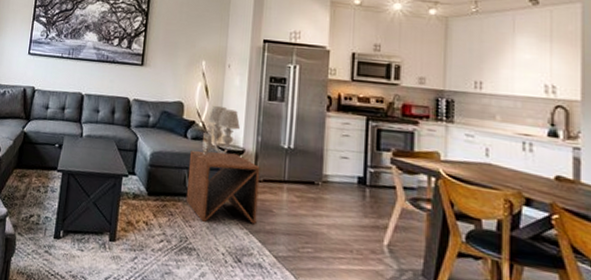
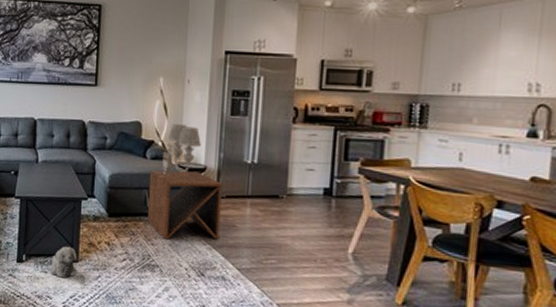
plush toy: none [88,223,115,258] -> present [51,246,78,278]

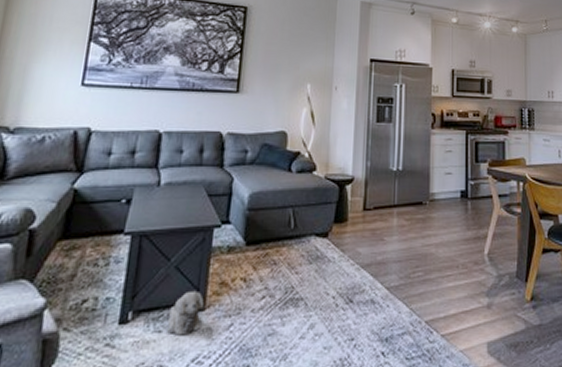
side table: present [147,170,223,241] -> none [291,183,370,266]
wall sconce: present [162,123,201,175] -> none [309,132,348,189]

